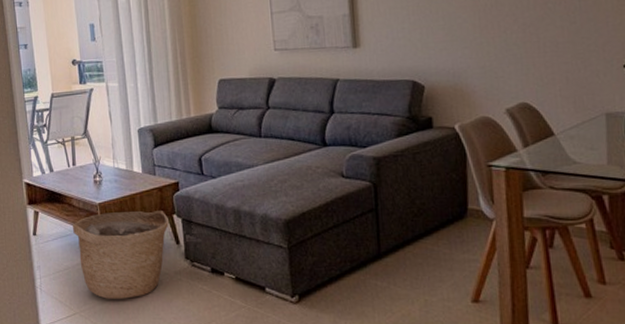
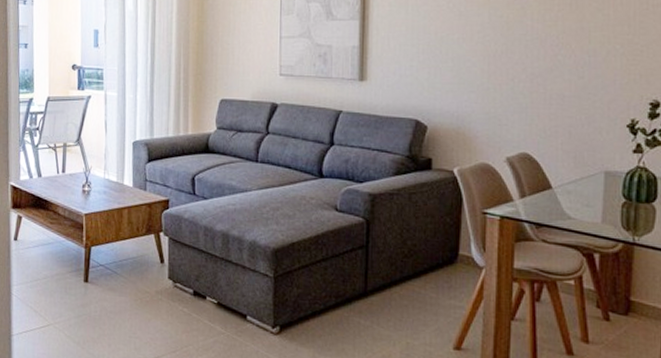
basket: present [73,210,169,299] -> none [56,224,155,314]

